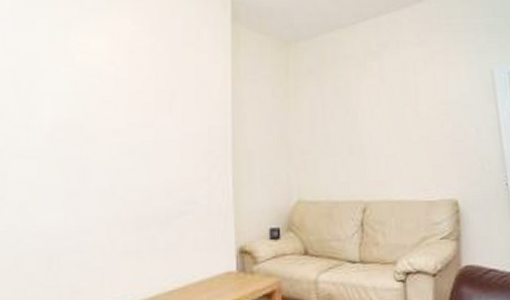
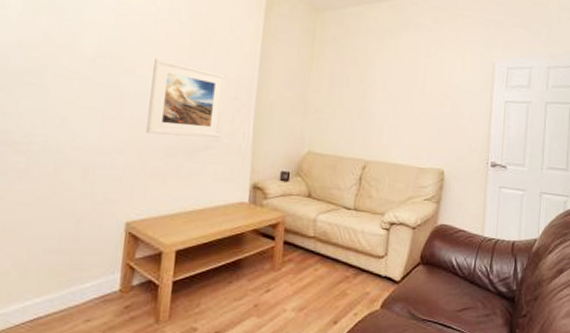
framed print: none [114,121,198,207] -> present [146,58,227,138]

